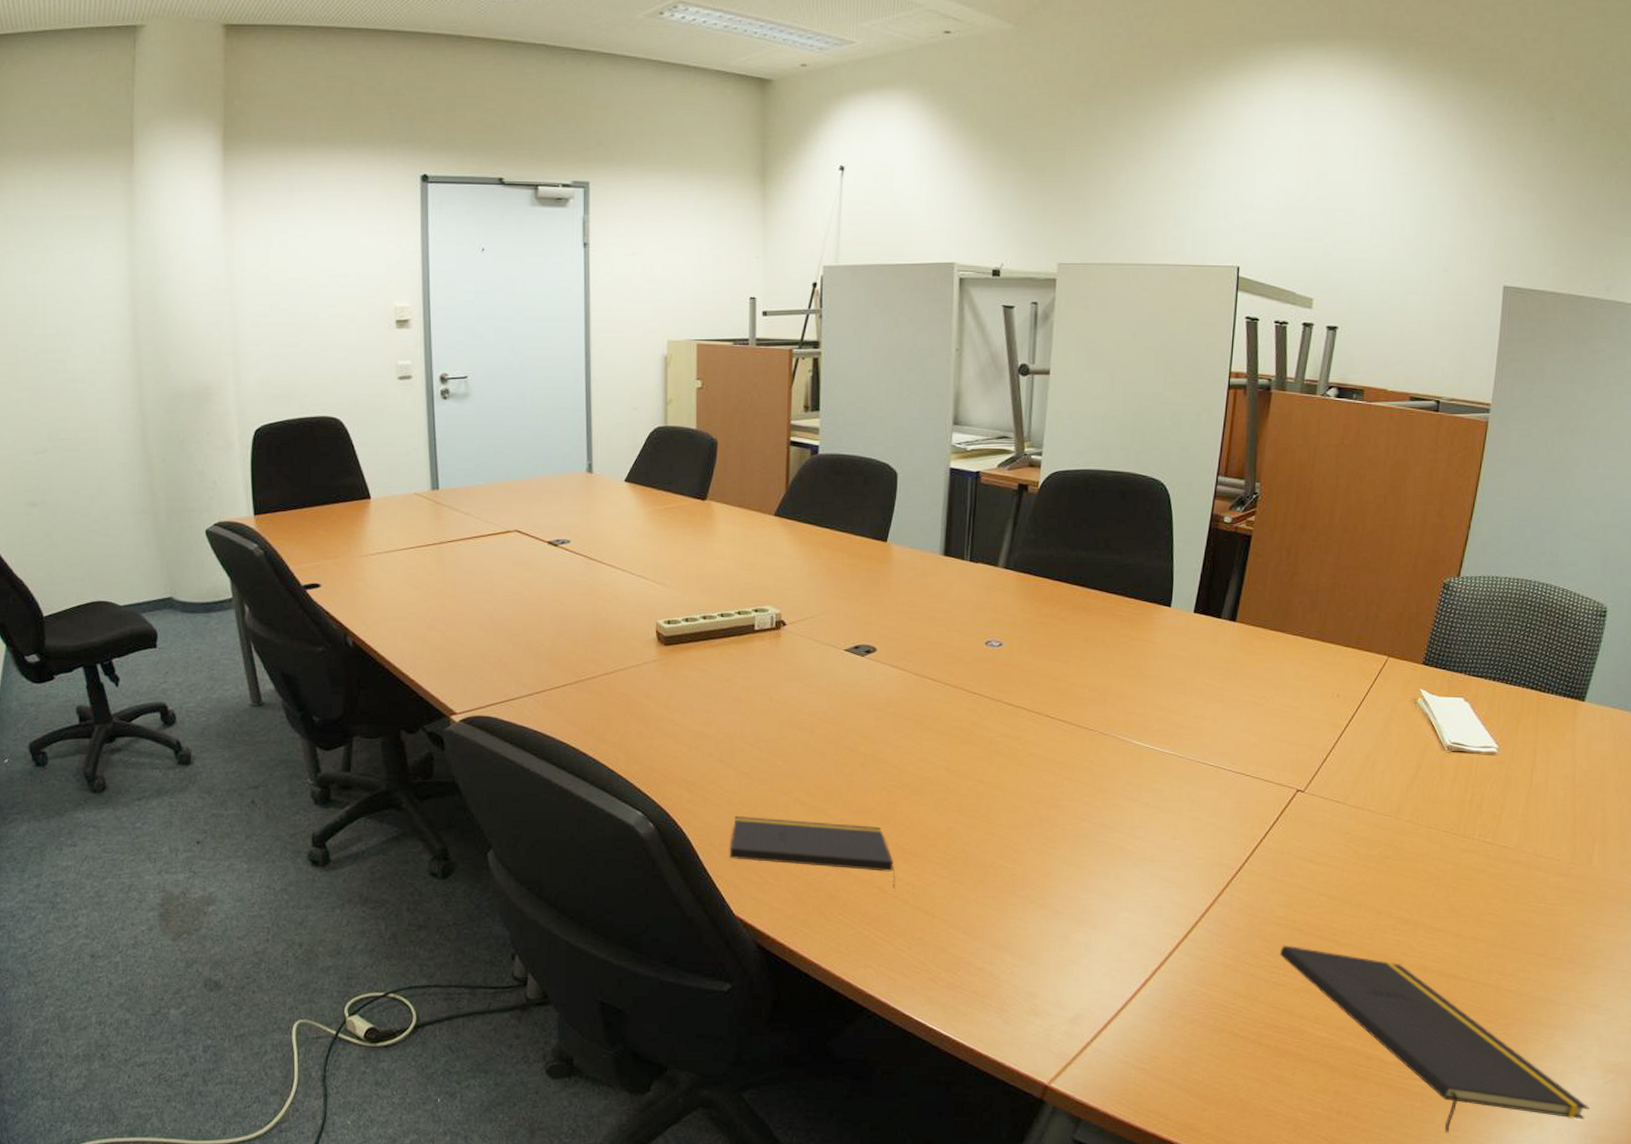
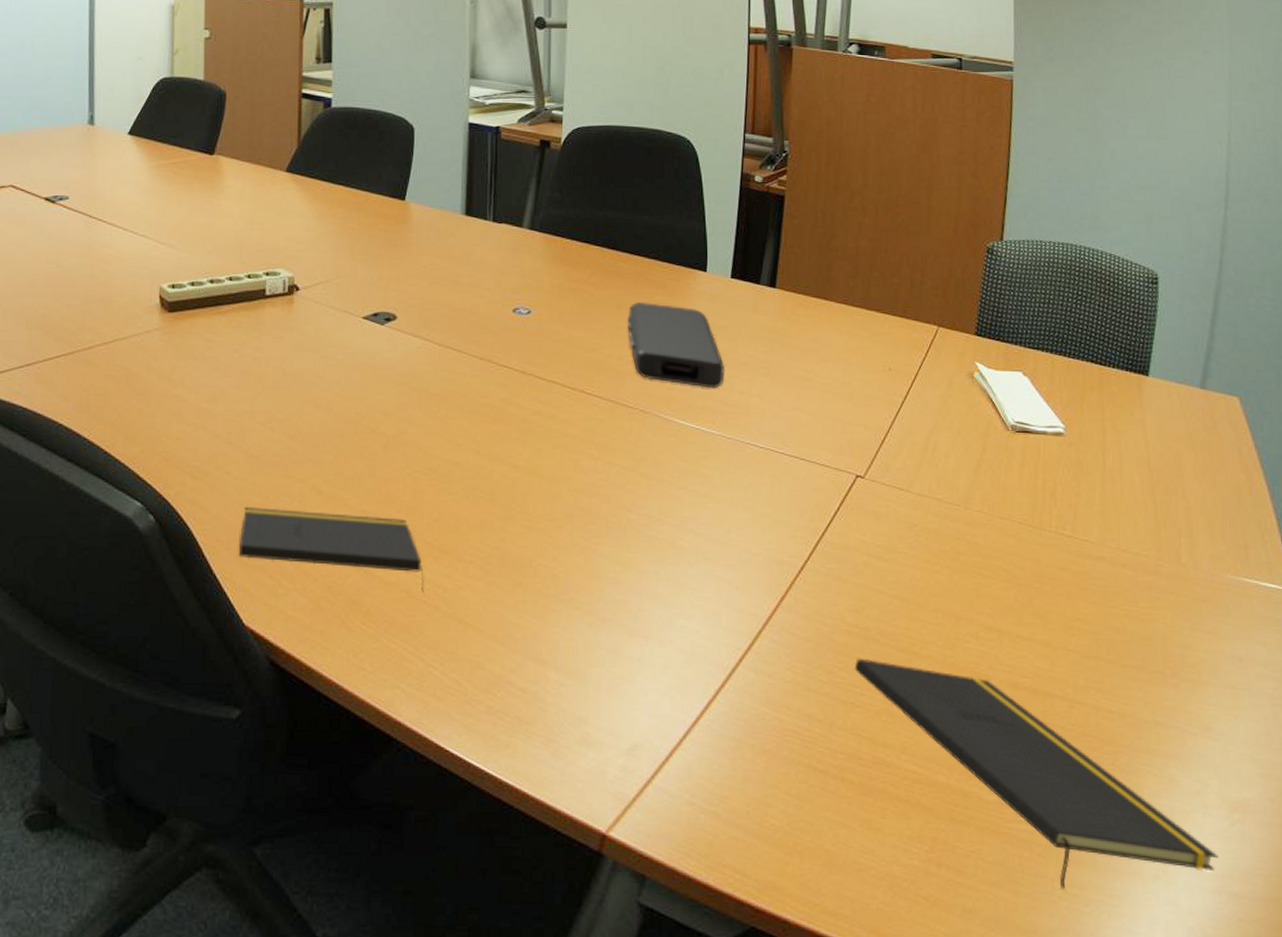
power bank: none [1091,634,1183,713] -> present [626,301,726,389]

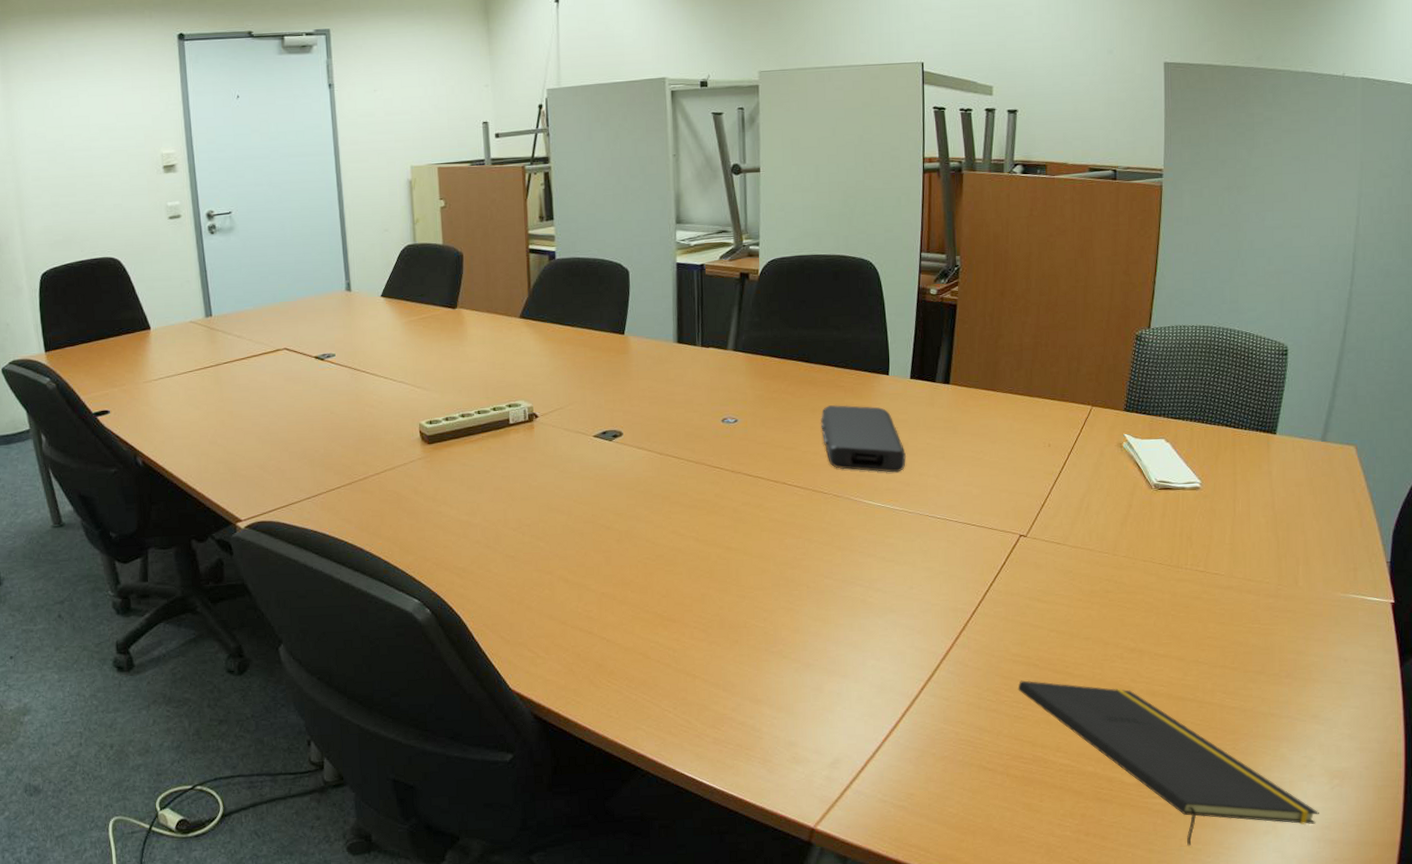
notepad: present [238,506,424,596] -> none [501,596,657,656]

